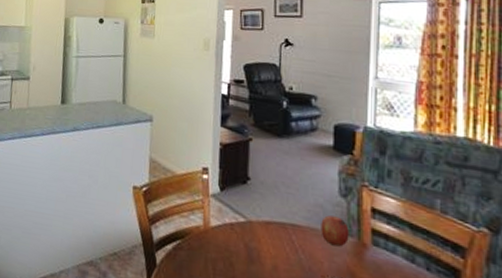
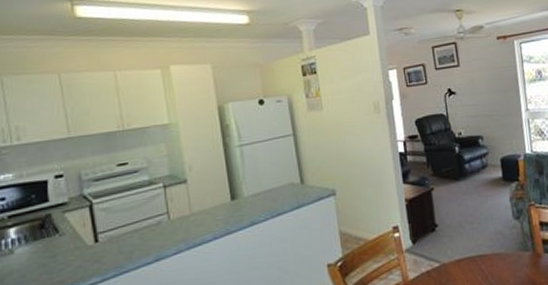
fruit: present [321,215,349,247] -> none [502,237,526,264]

